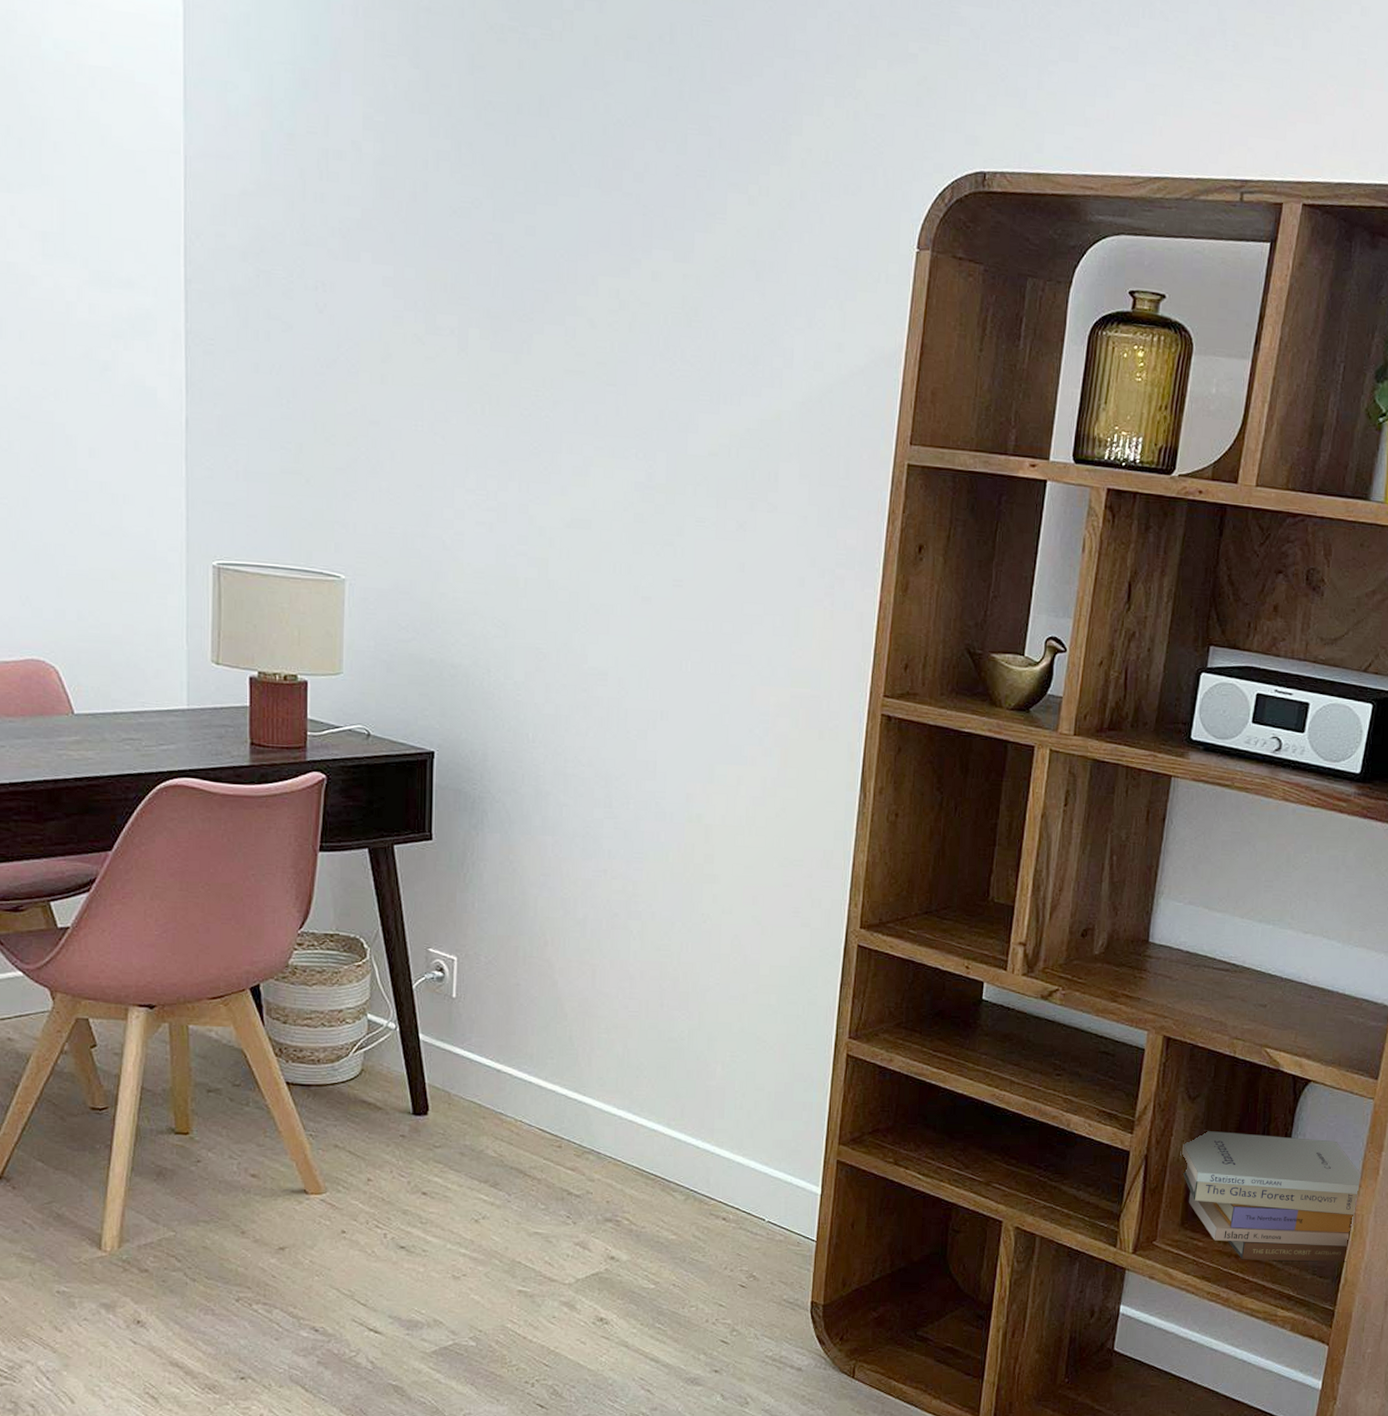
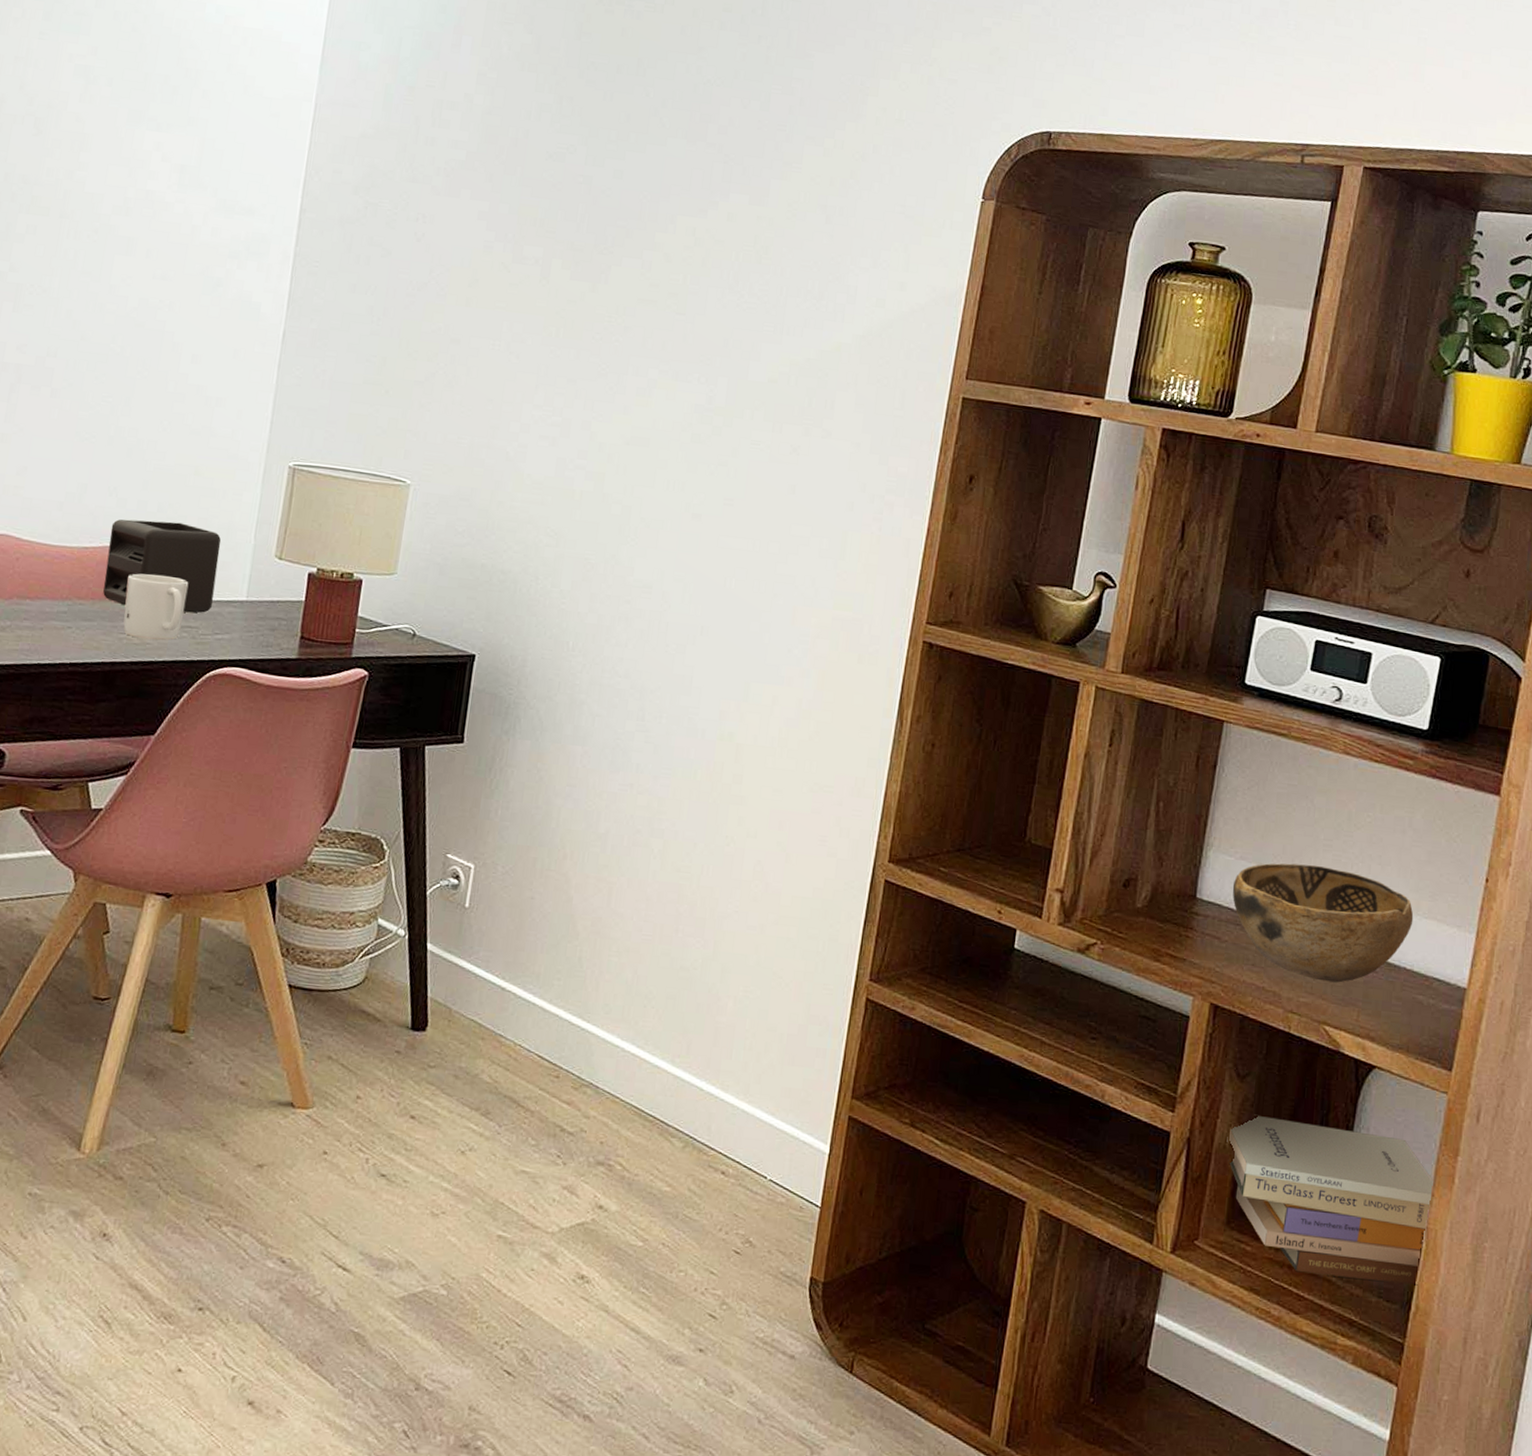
desk organizer: none [30,629,153,725] -> present [103,519,221,613]
mug: none [57,686,124,755] -> present [123,573,189,641]
decorative bowl: none [1181,905,1346,1010] -> present [1232,863,1414,983]

